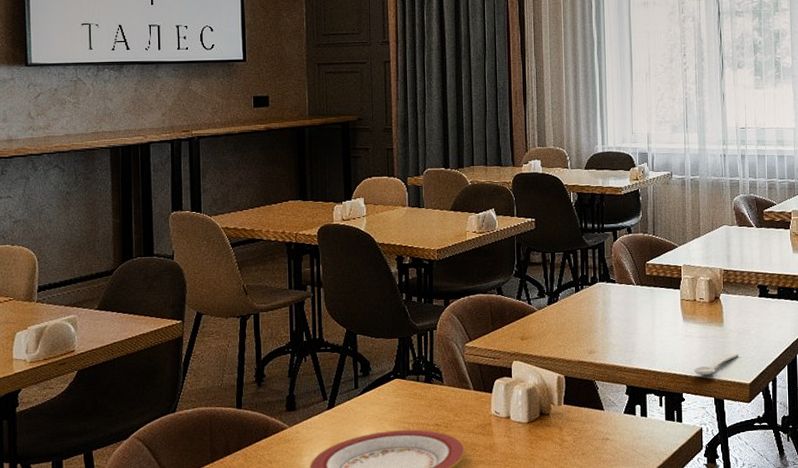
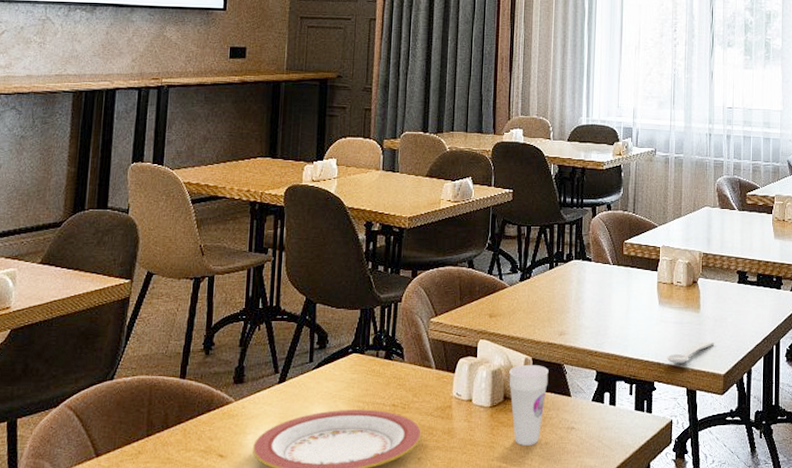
cup: none [543,381,581,457] -> present [509,364,549,446]

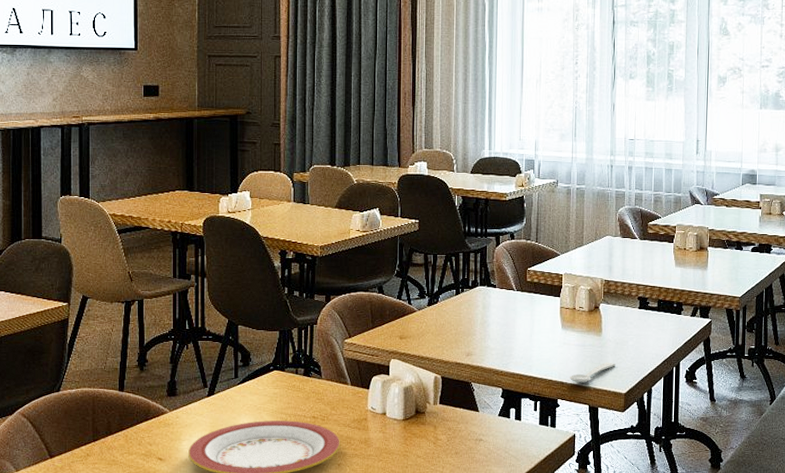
cup: present [509,364,549,446] -> none [420,382,457,455]

